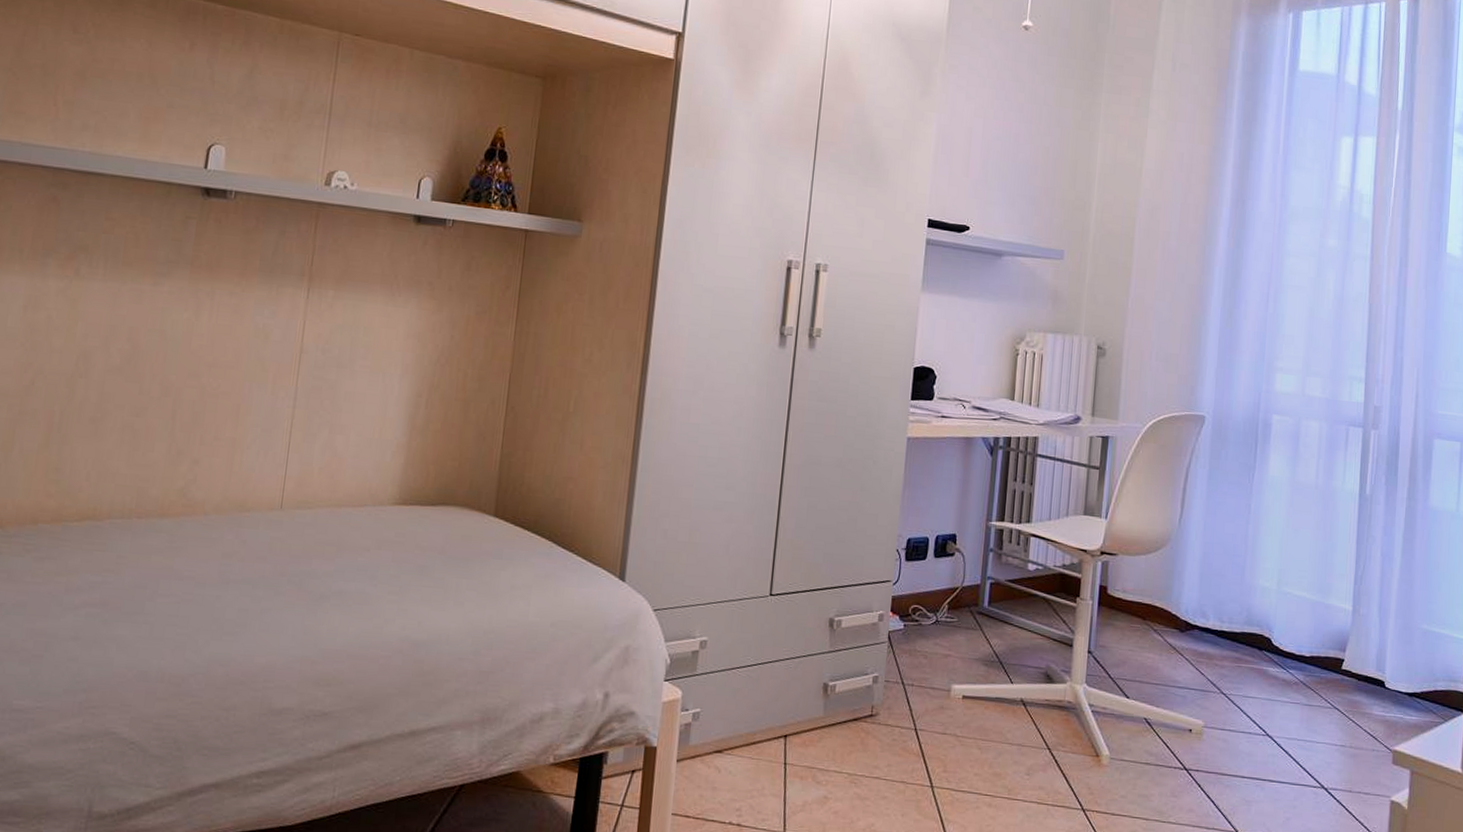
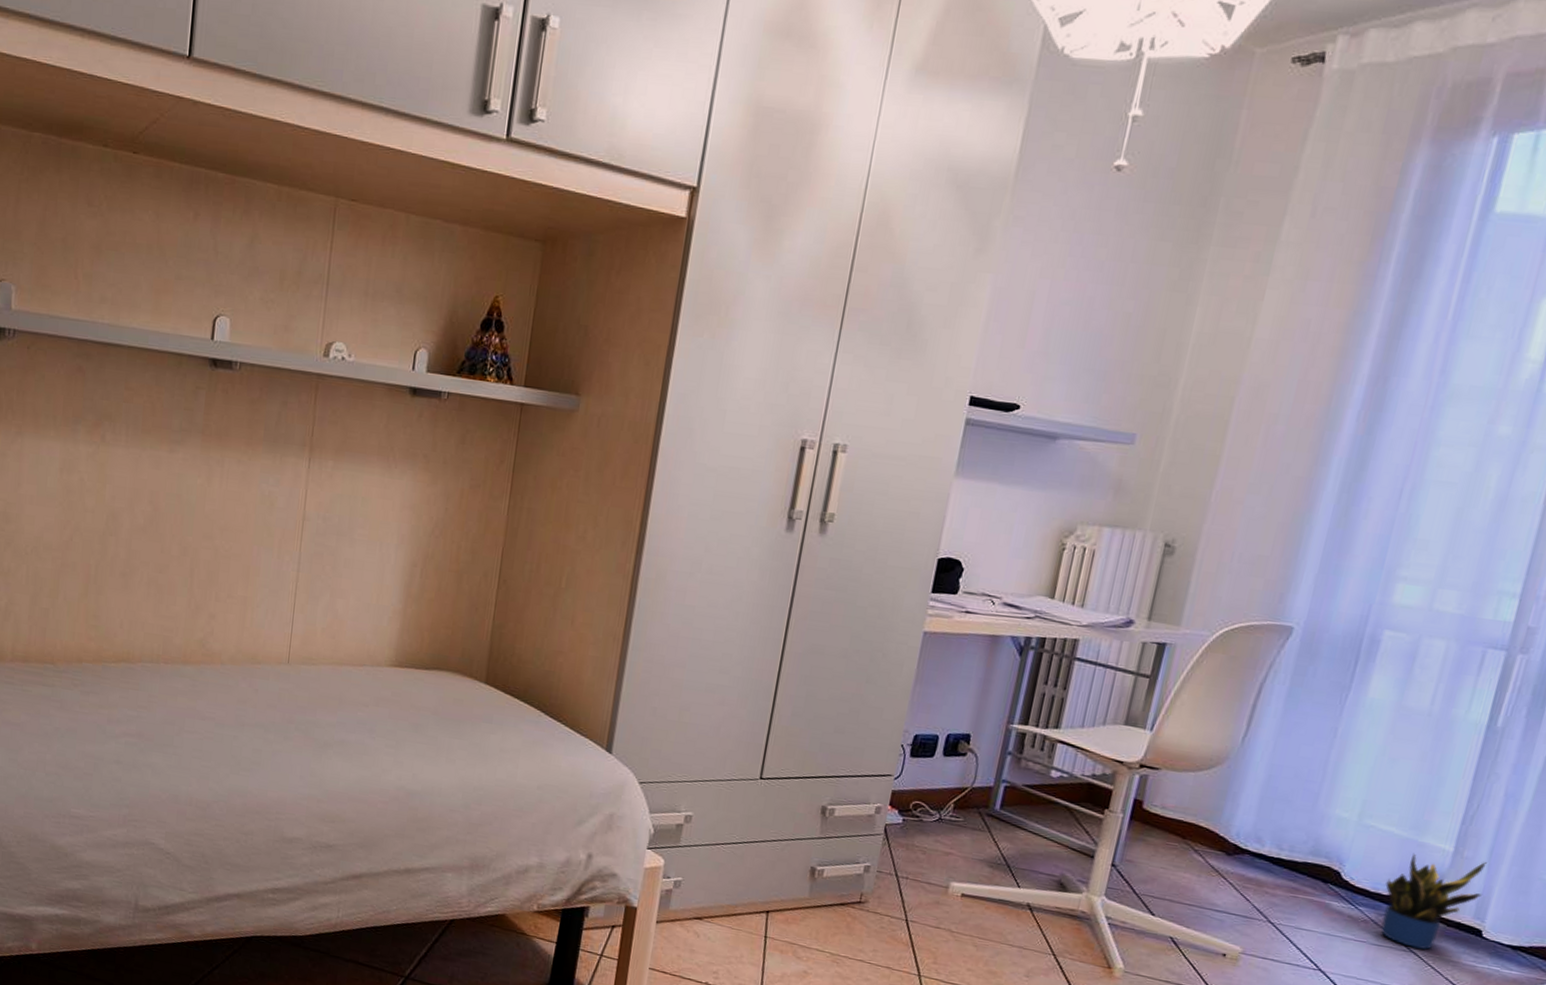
potted plant: none [1307,615,1379,705] -> present [1380,853,1487,950]

